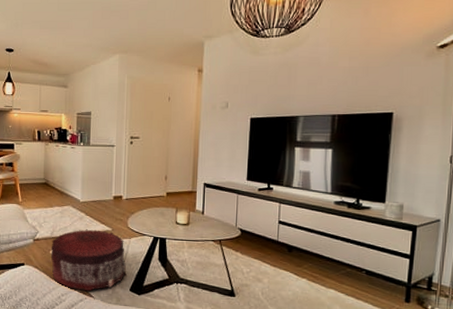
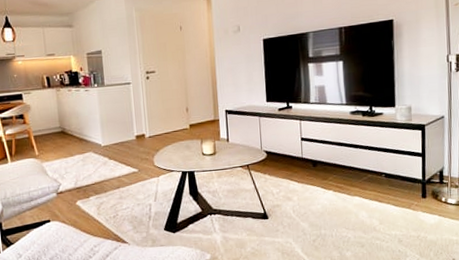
pouf: present [51,229,127,292] -> none [77,172,159,238]

